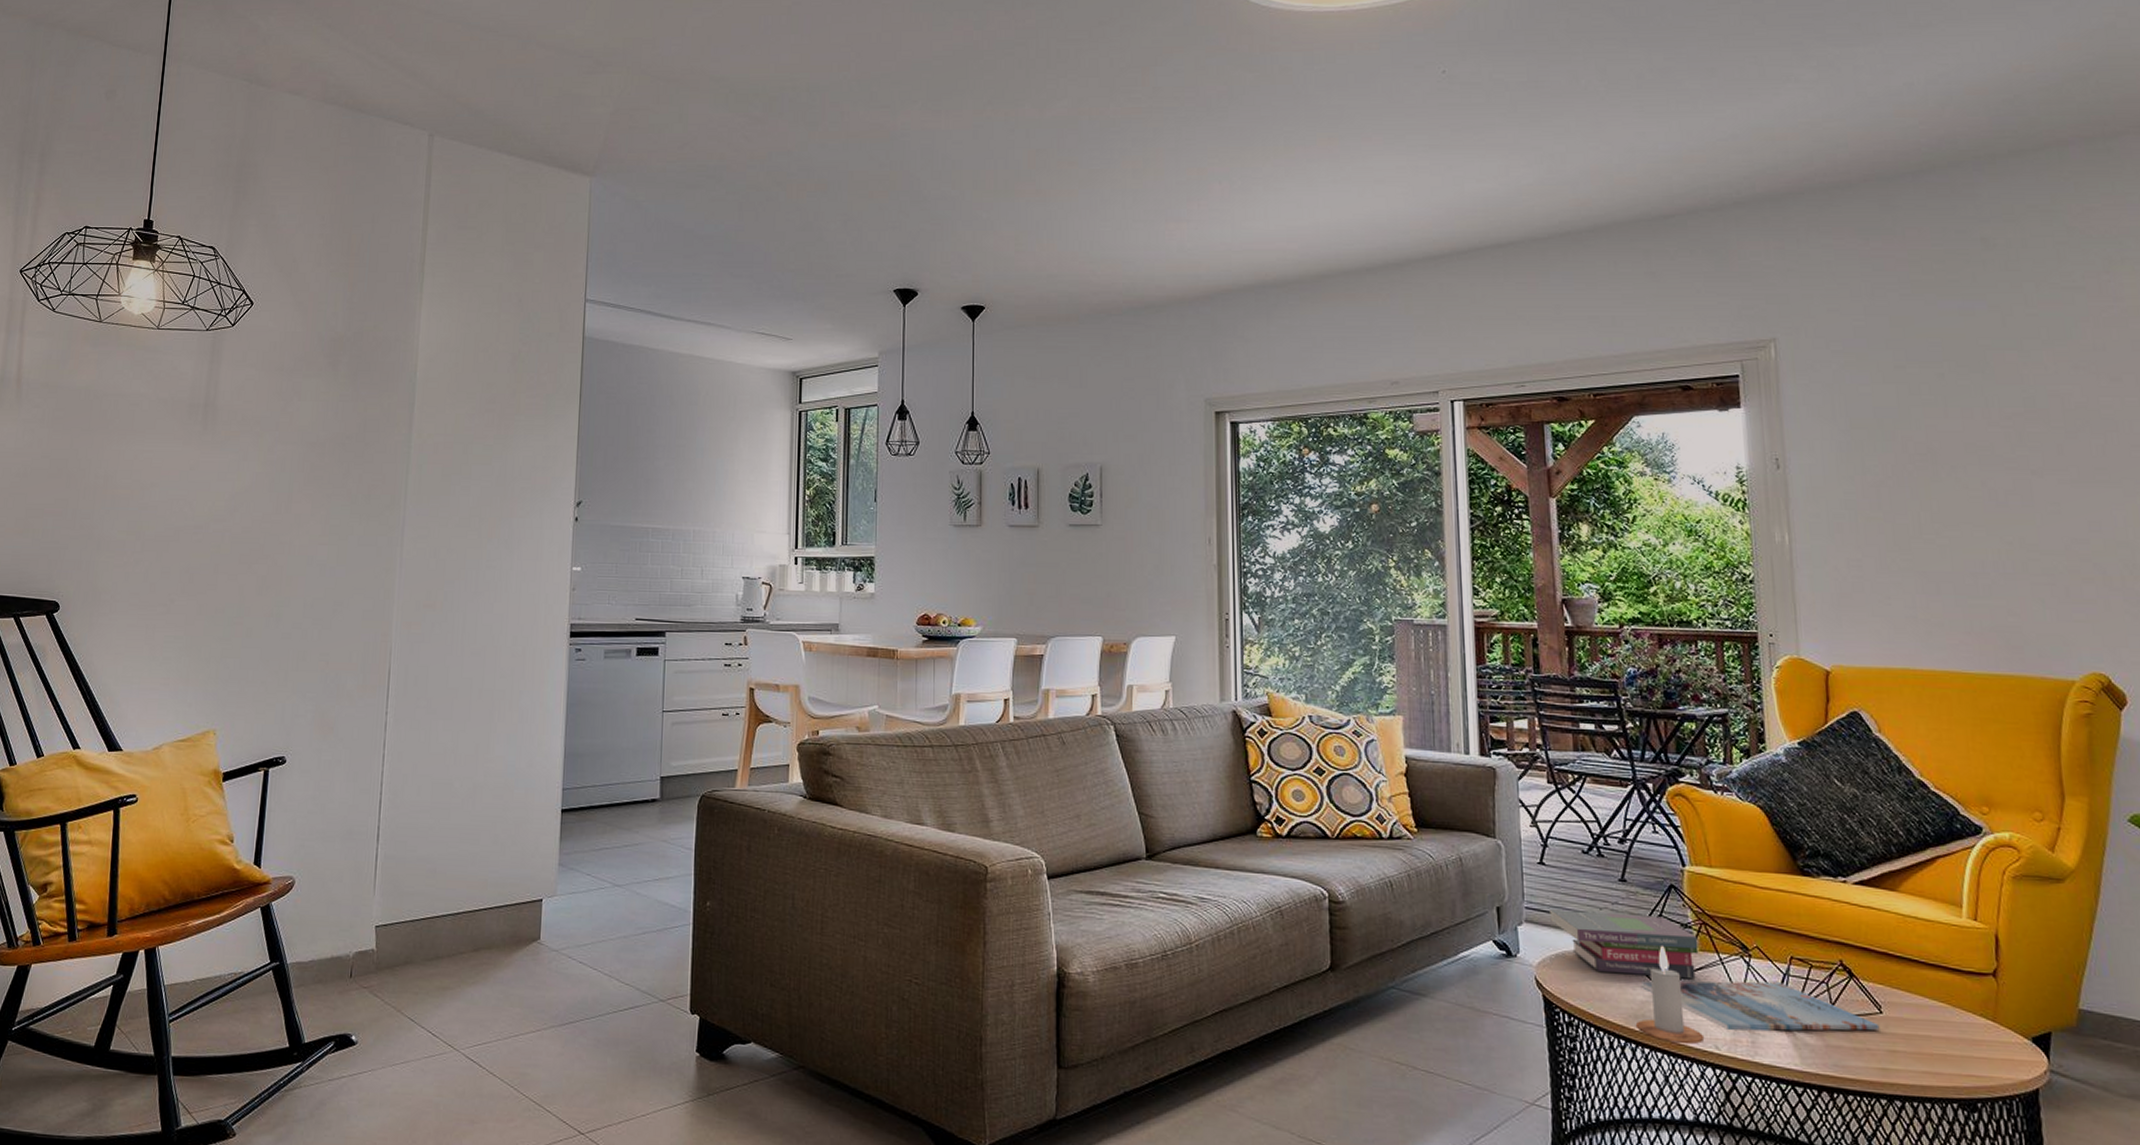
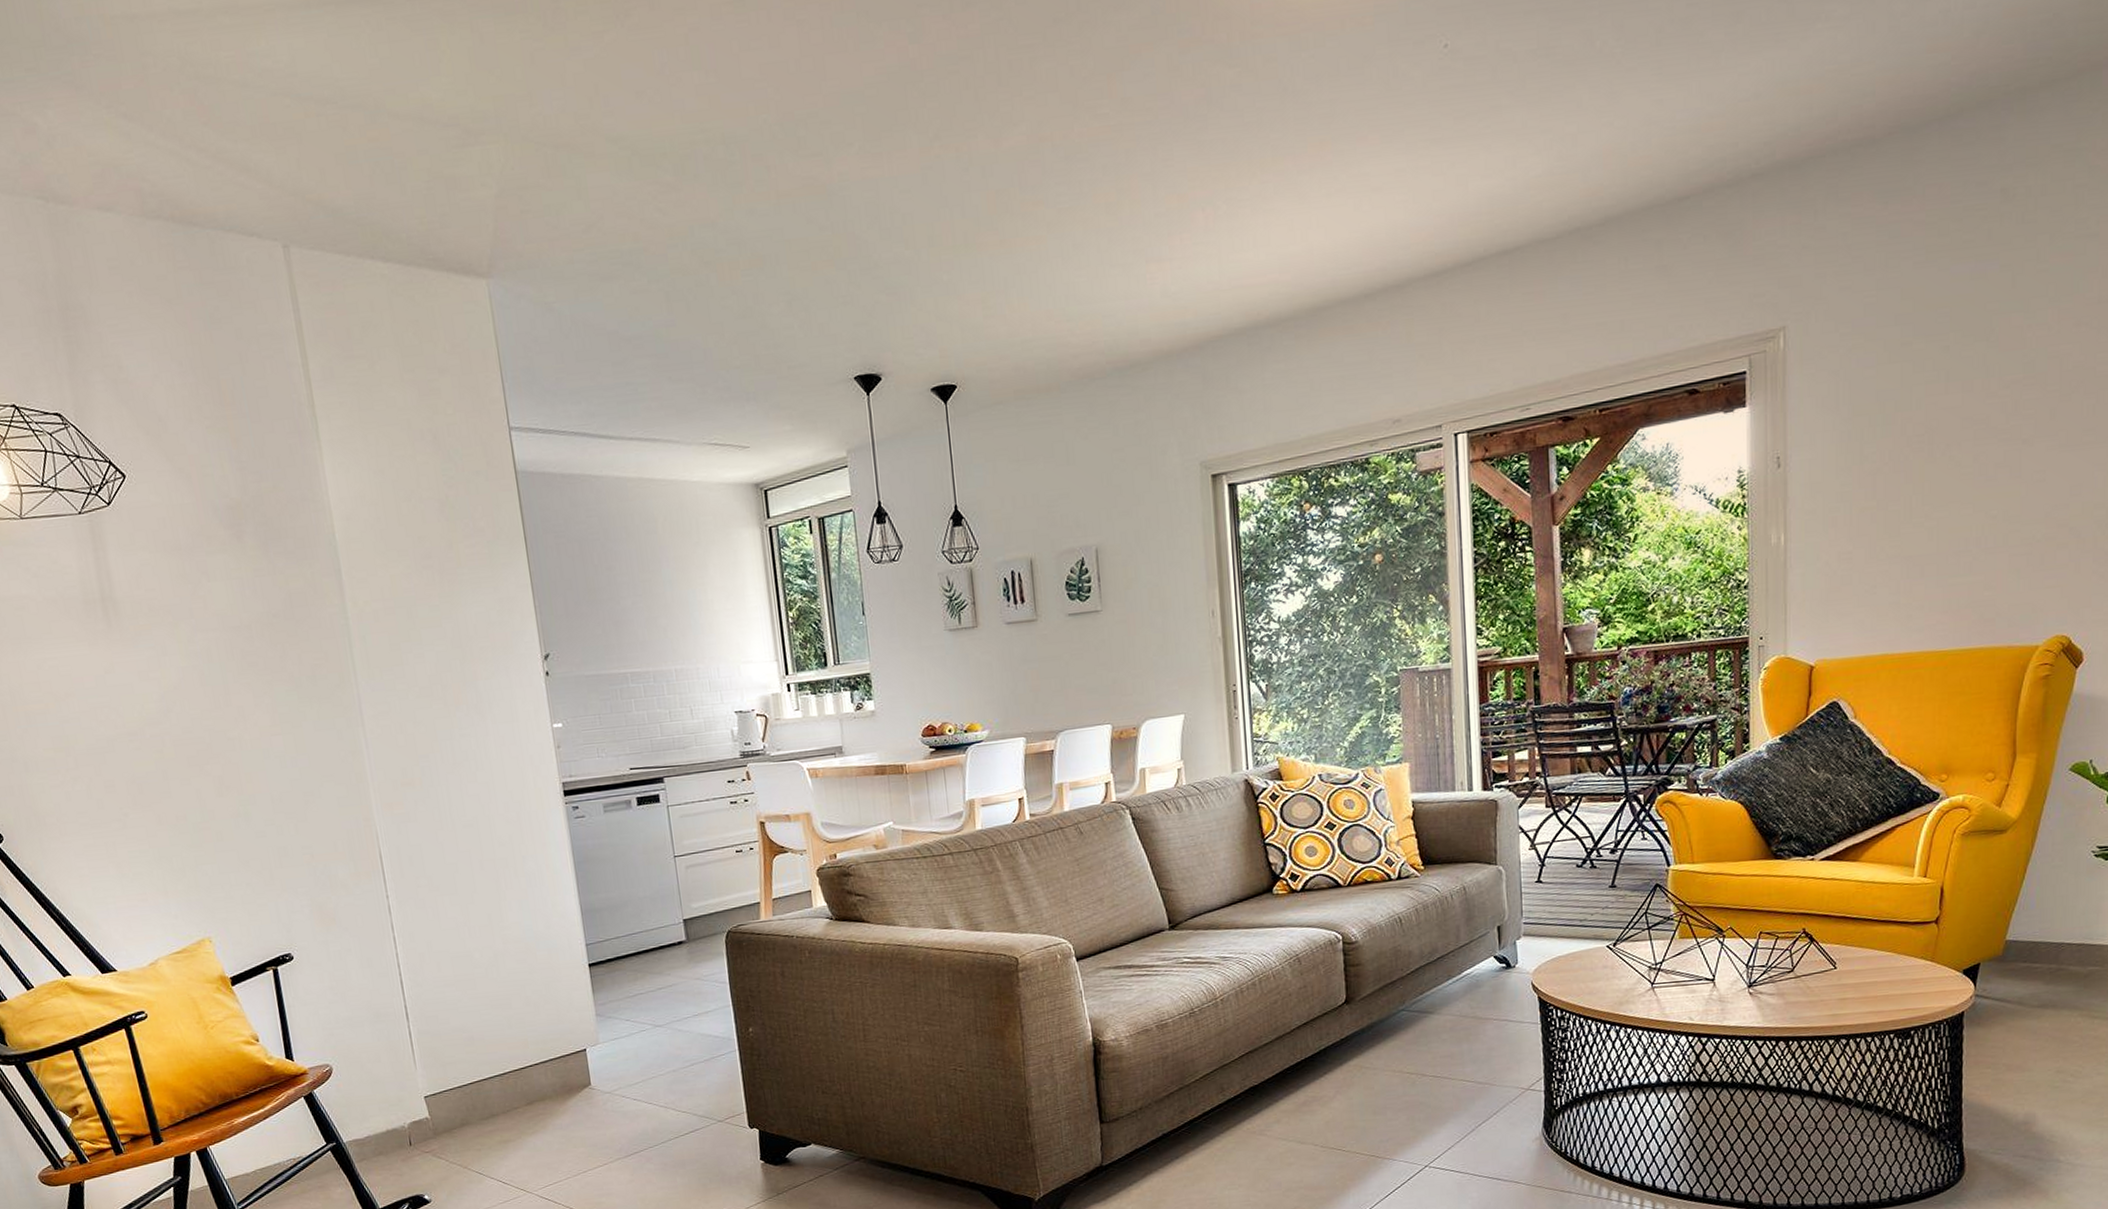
books: present [1550,909,1699,980] -> none [1546,913,1679,970]
candle: present [1635,946,1705,1045] -> none [1620,939,1680,1021]
magazine: present [1640,981,1880,1031] -> none [1626,955,1833,1003]

